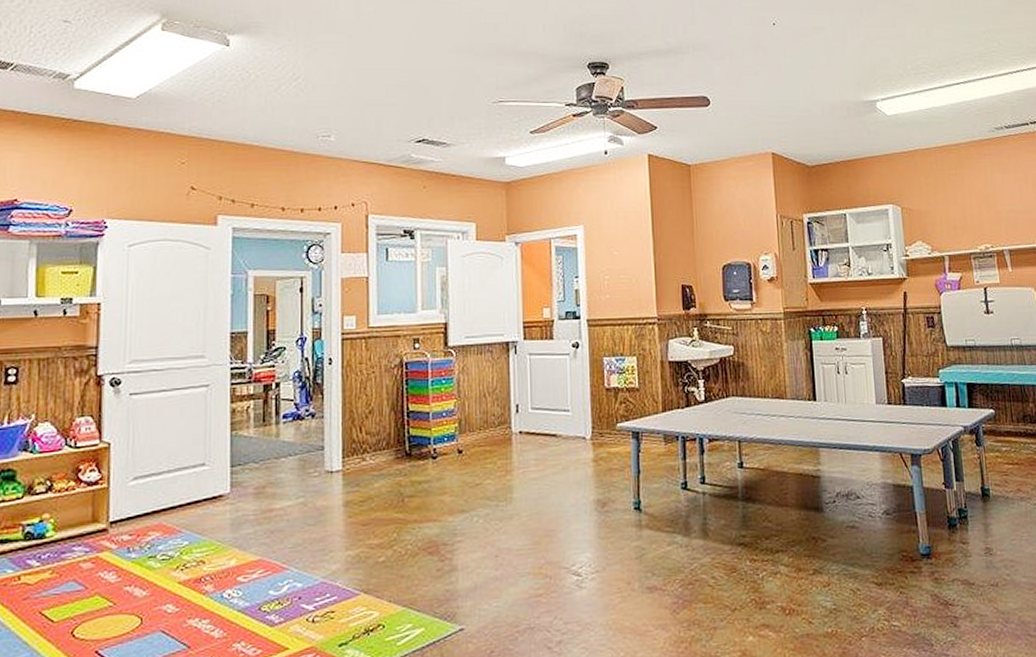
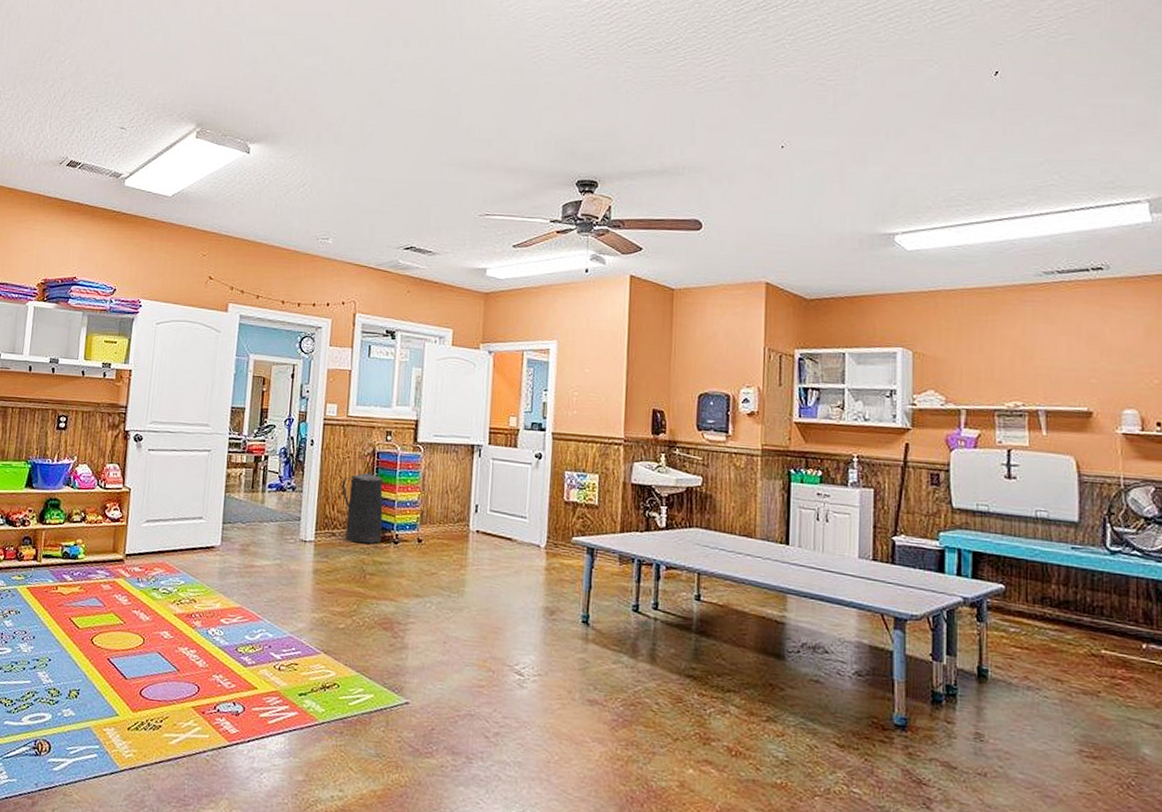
trash can: none [368,385,417,465] -> present [341,471,383,545]

